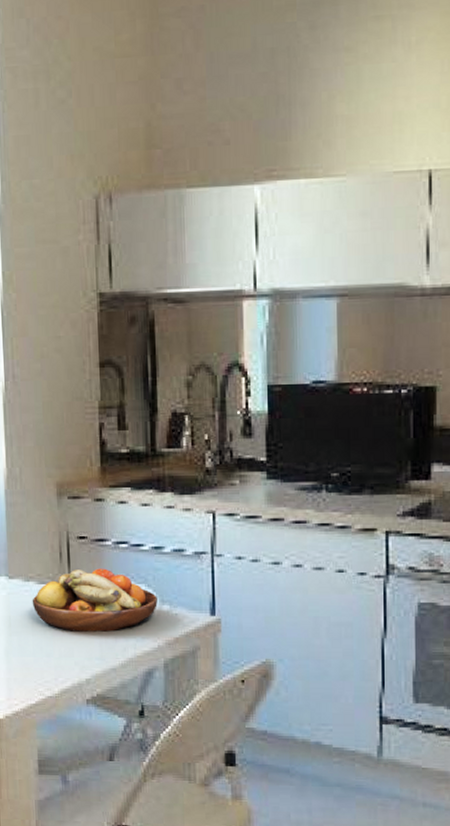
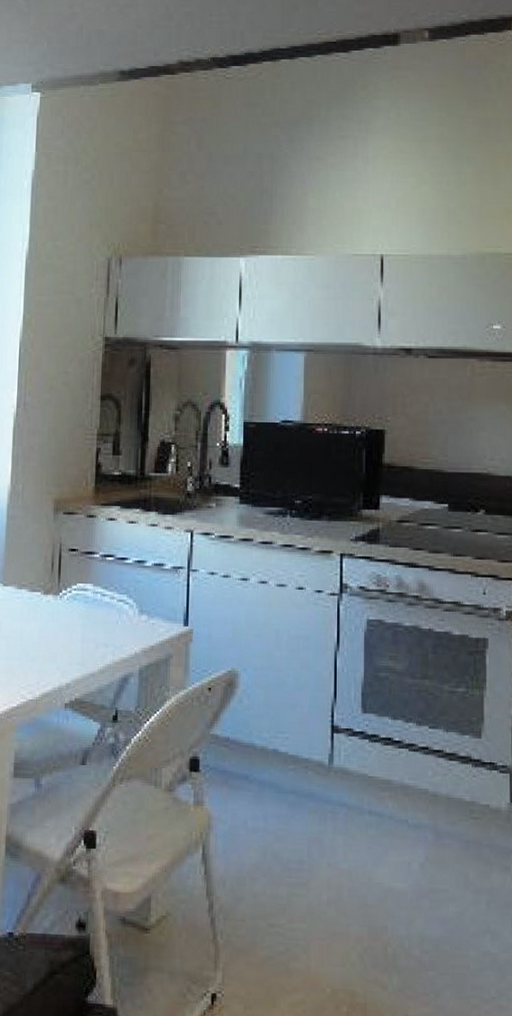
fruit bowl: present [32,568,158,632] -> none [22,579,137,639]

